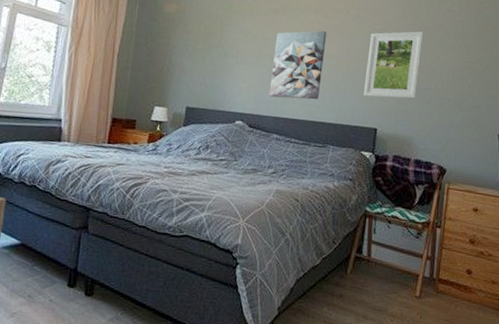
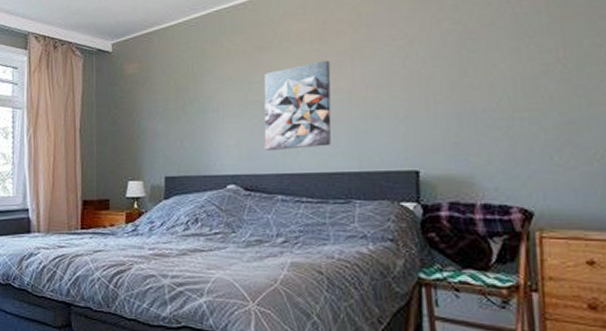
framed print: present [363,31,424,99] -> none [391,36,471,132]

